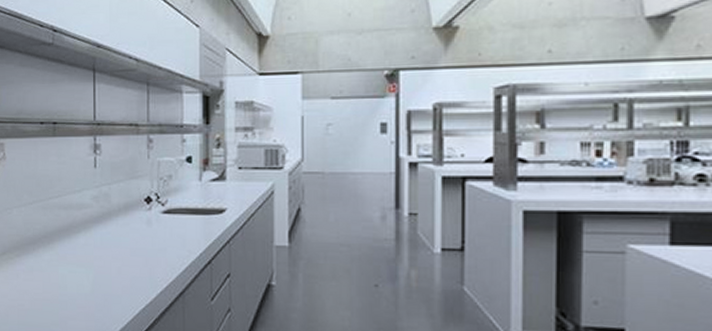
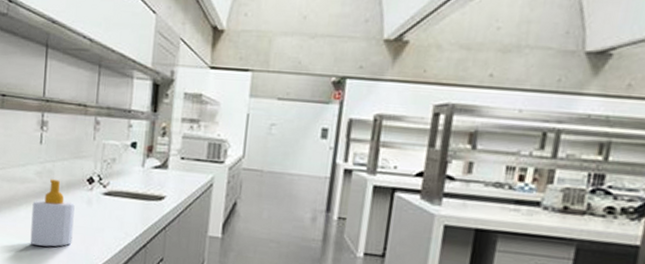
soap bottle: none [91,202,135,273] -> present [30,179,75,247]

